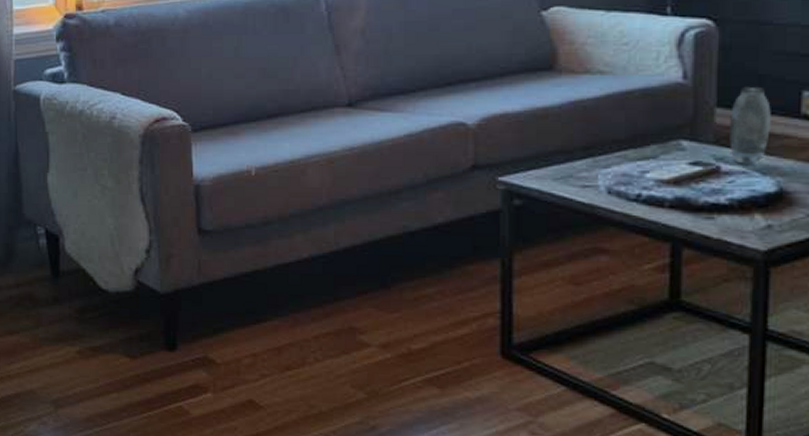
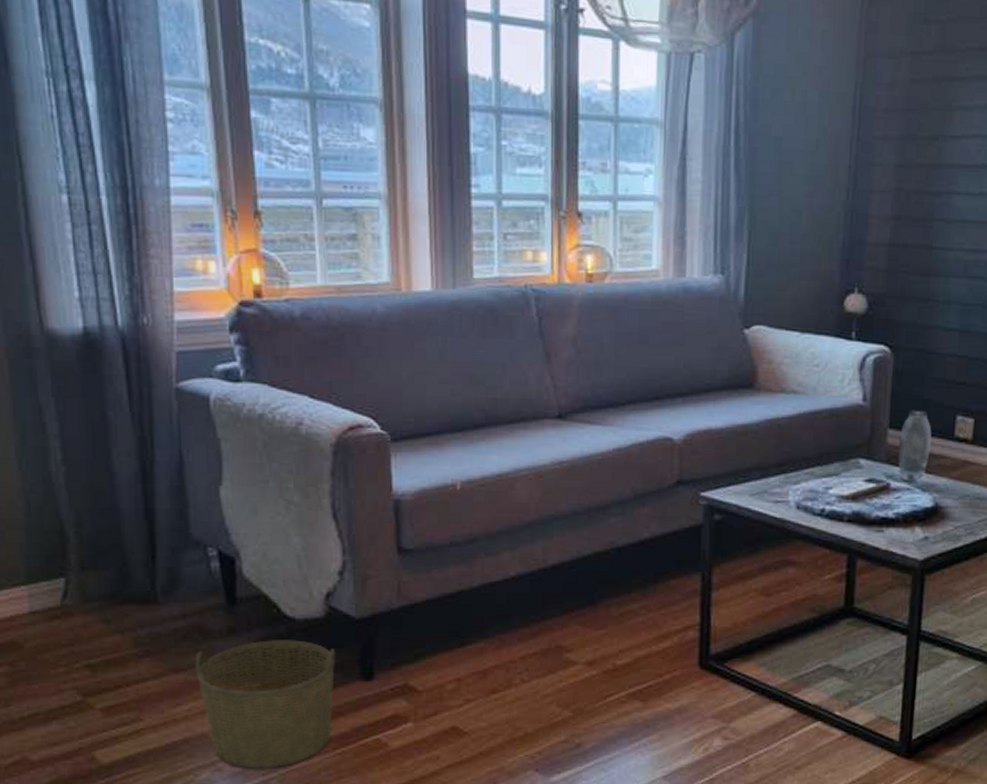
basket: none [26,309,144,427] -> present [195,640,336,770]

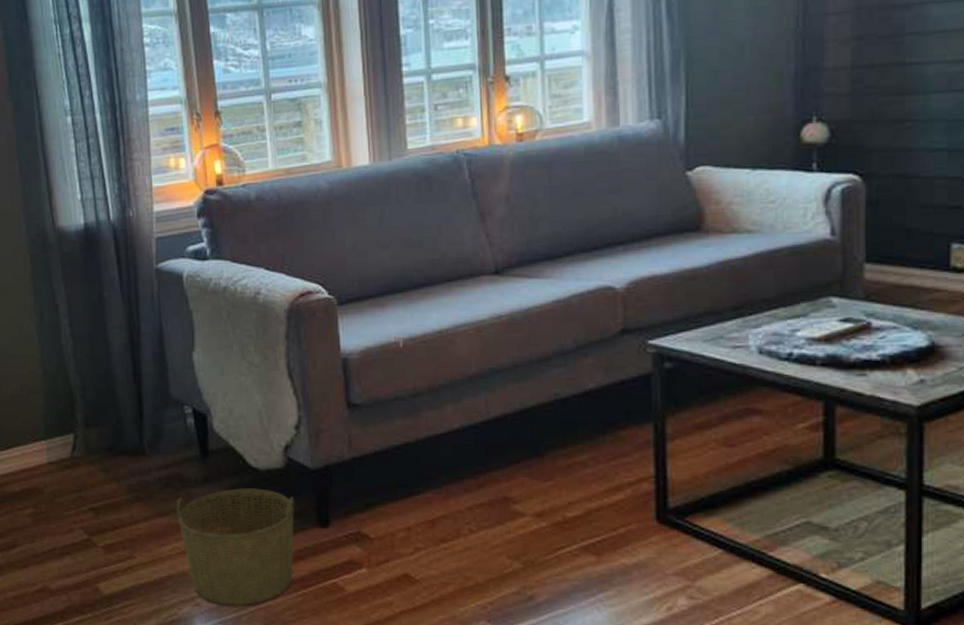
vase: present [898,410,932,482] -> none [879,240,920,319]

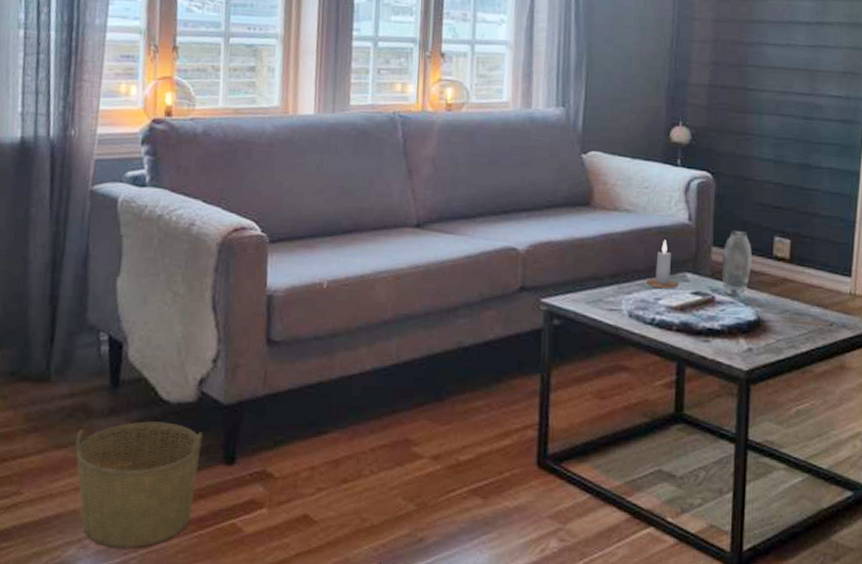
candle: none [779,261,821,319] -> present [646,239,679,289]
vase: none [879,240,920,319] -> present [722,230,752,296]

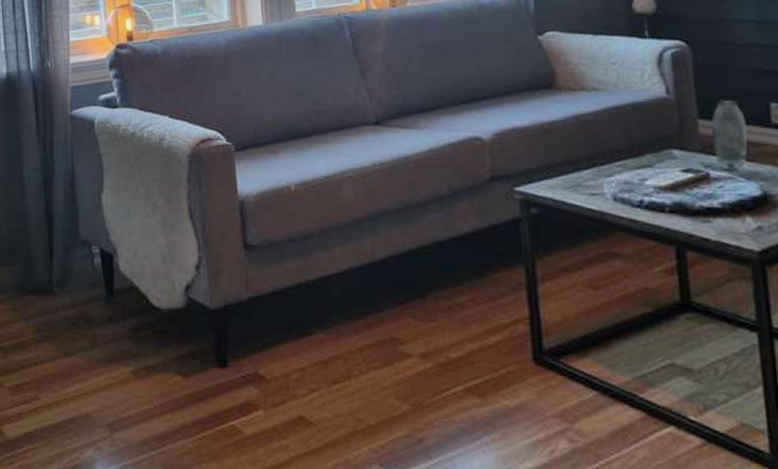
basket: present [74,421,203,549] -> none [81,328,195,451]
candle: present [646,239,679,289] -> none [628,116,665,169]

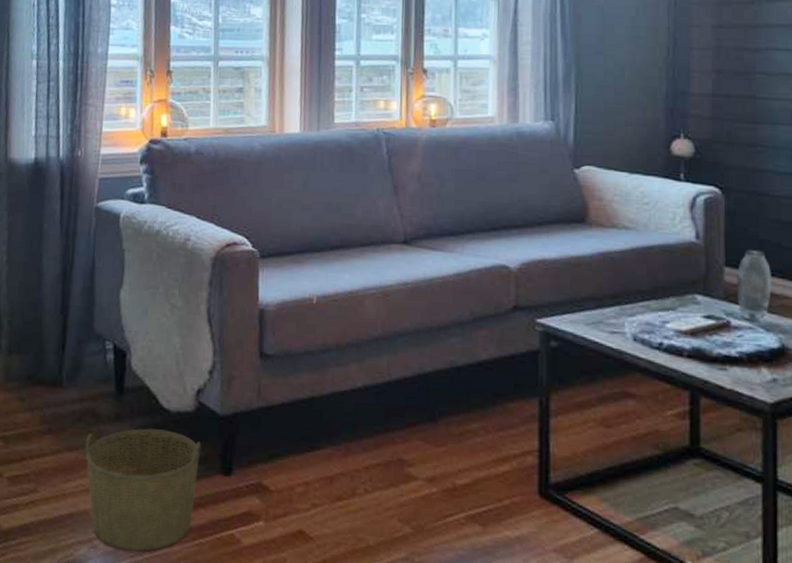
basket: none [81,328,195,451] -> present [84,428,202,552]

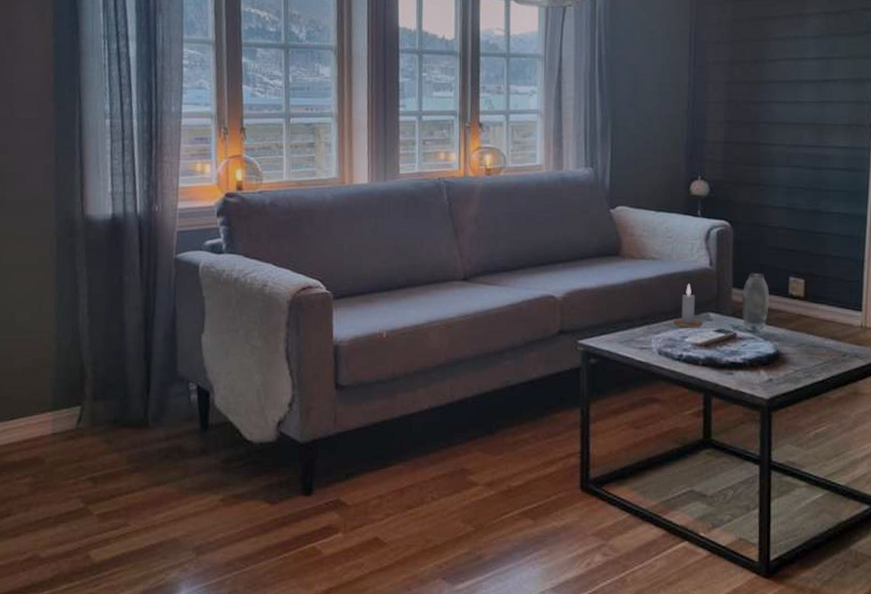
basket: present [84,428,202,552] -> none [172,459,284,571]
candle: none [651,259,688,312] -> present [673,283,703,328]

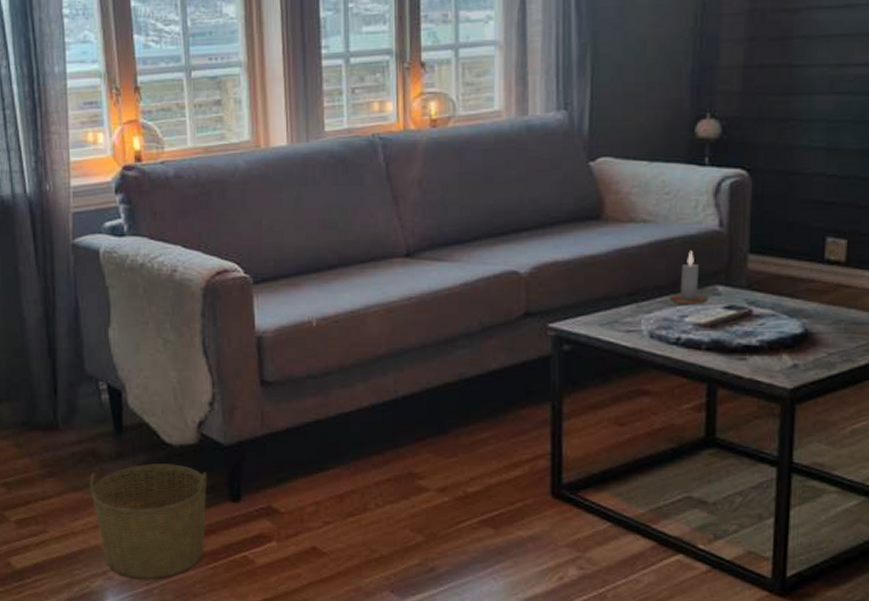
basket: none [172,459,284,571] -> present [89,463,208,580]
vase: present [742,272,769,332] -> none [761,233,798,307]

